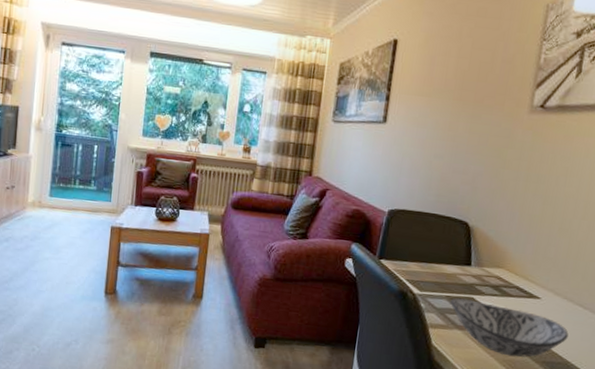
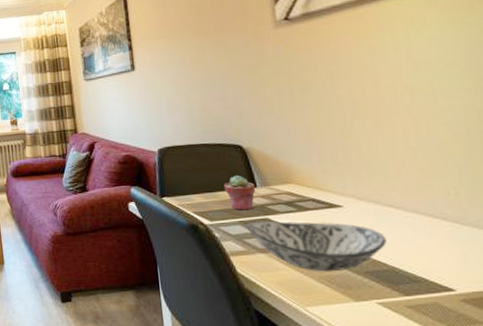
potted succulent: none [440,251,470,287] -> present [223,176,256,211]

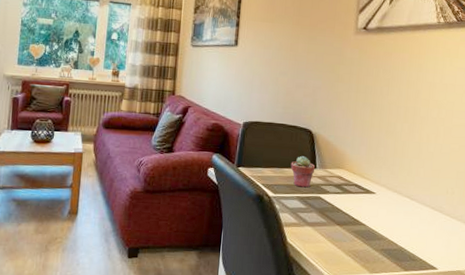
decorative bowl: present [246,221,387,272] -> none [301,198,401,247]

